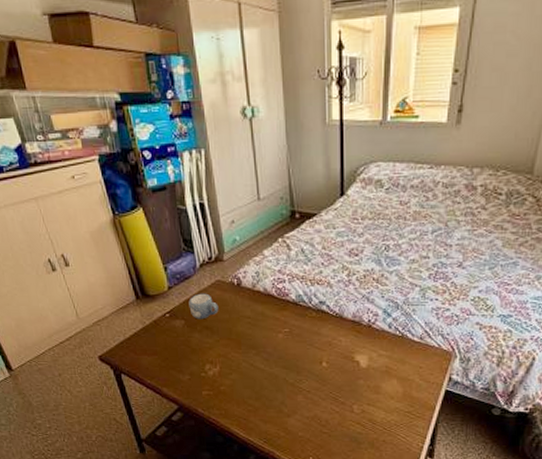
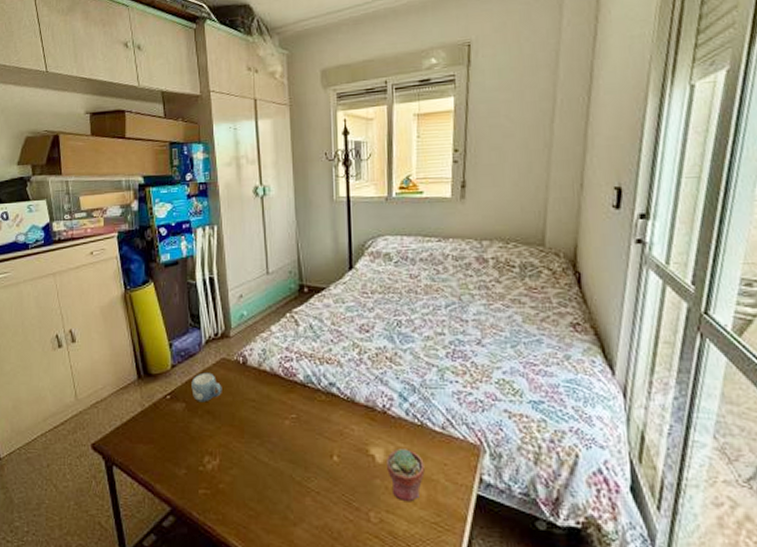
potted succulent: none [370,356,402,397] -> present [387,449,425,502]

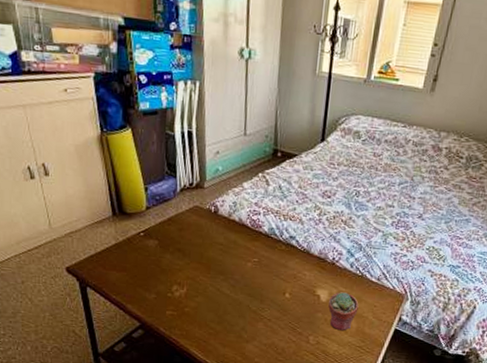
mug: present [191,372,222,403] -> none [164,216,194,242]

